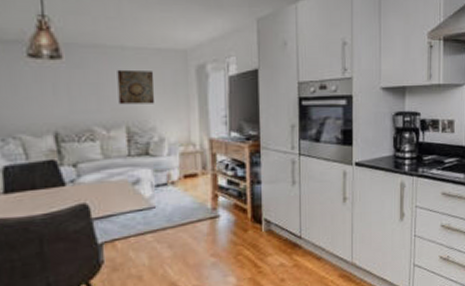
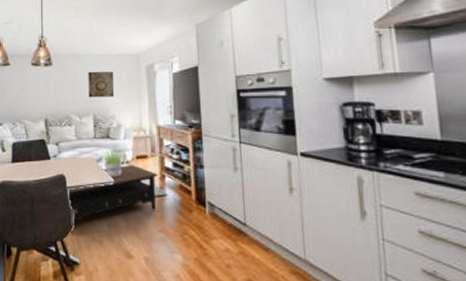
coffee table: none [95,184,210,260] -> present [69,164,158,222]
potted plant: none [137,167,170,201] -> present [101,148,125,177]

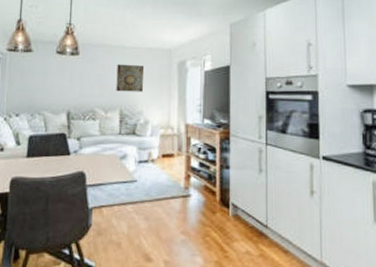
coffee table: present [69,164,158,222] -> none [88,162,183,223]
potted plant: present [101,148,125,177] -> none [125,146,151,176]

